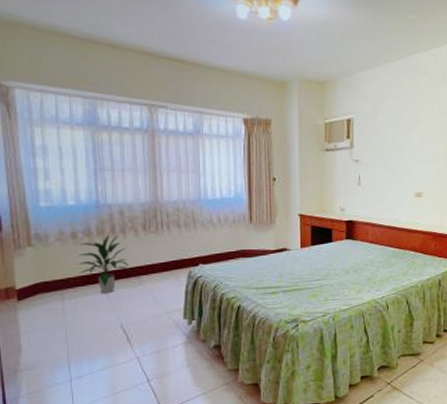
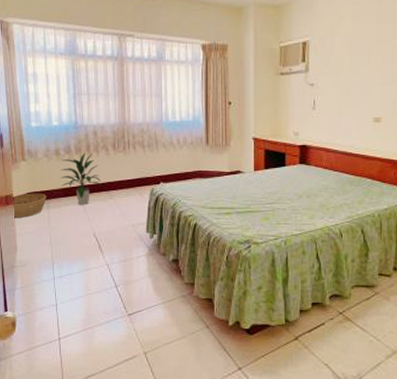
basket: none [16,282,61,313] -> present [13,193,47,218]

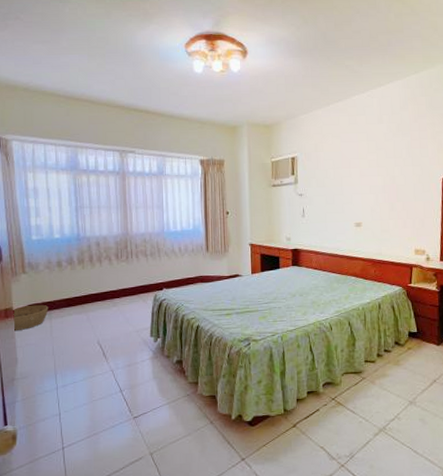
indoor plant: present [60,152,102,205] -> none [63,263,105,314]

